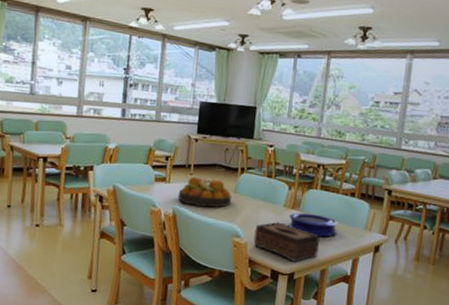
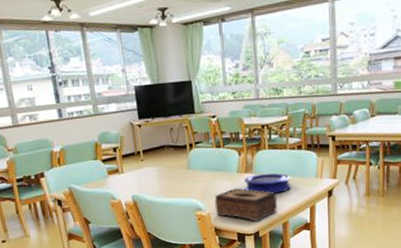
fruit bowl: present [177,176,231,208] -> none [133,160,186,190]

